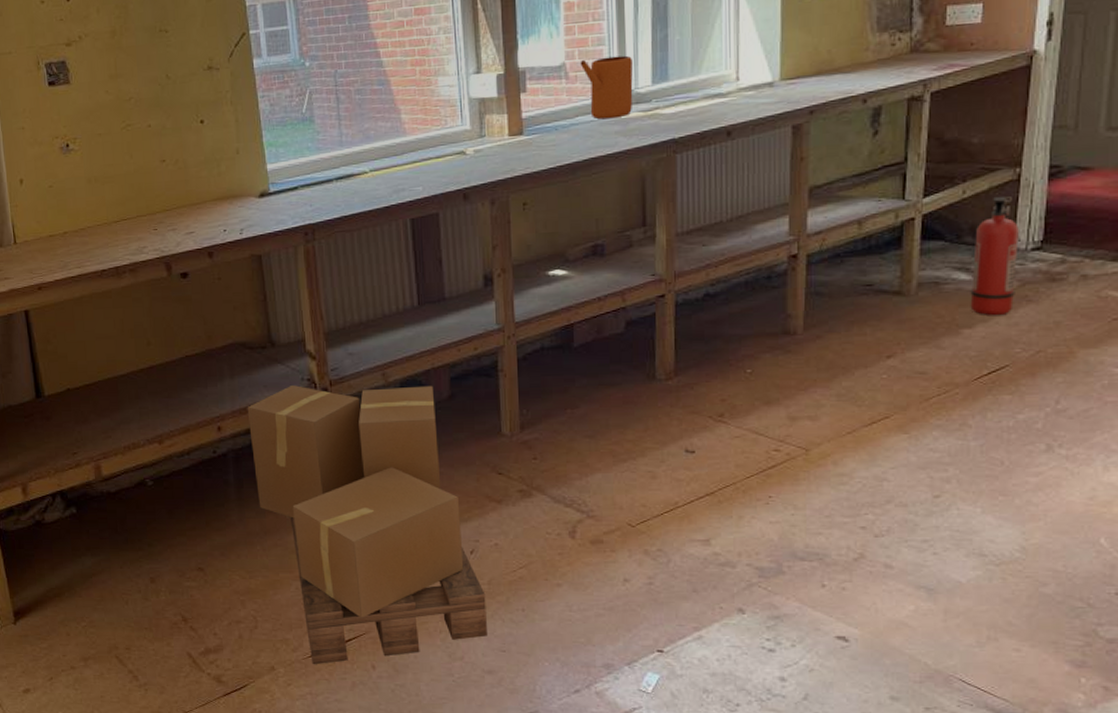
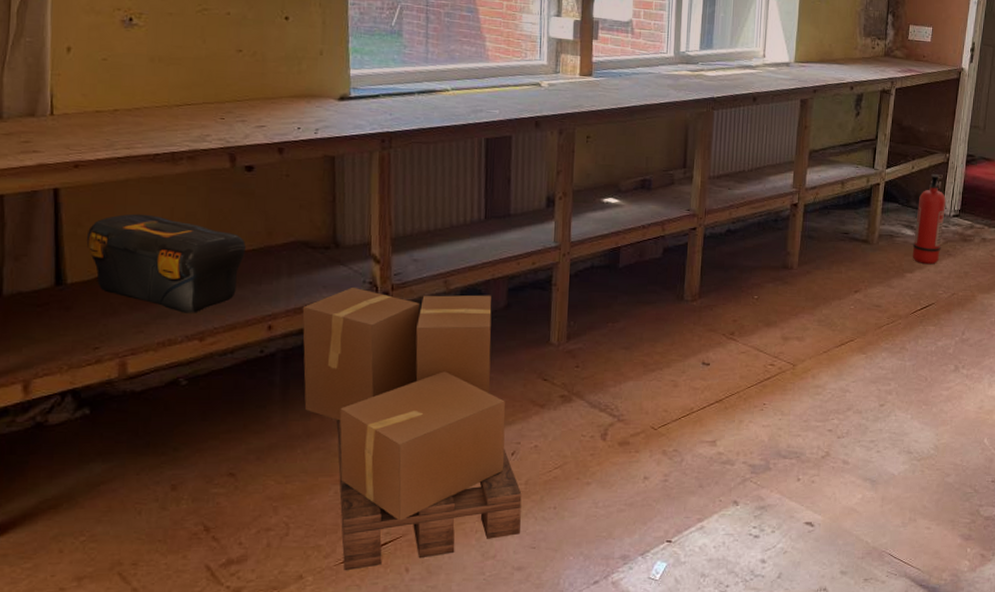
toolbox: none [55,327,190,418] -> present [86,213,247,313]
watering can: present [580,55,633,120] -> none [644,20,686,74]

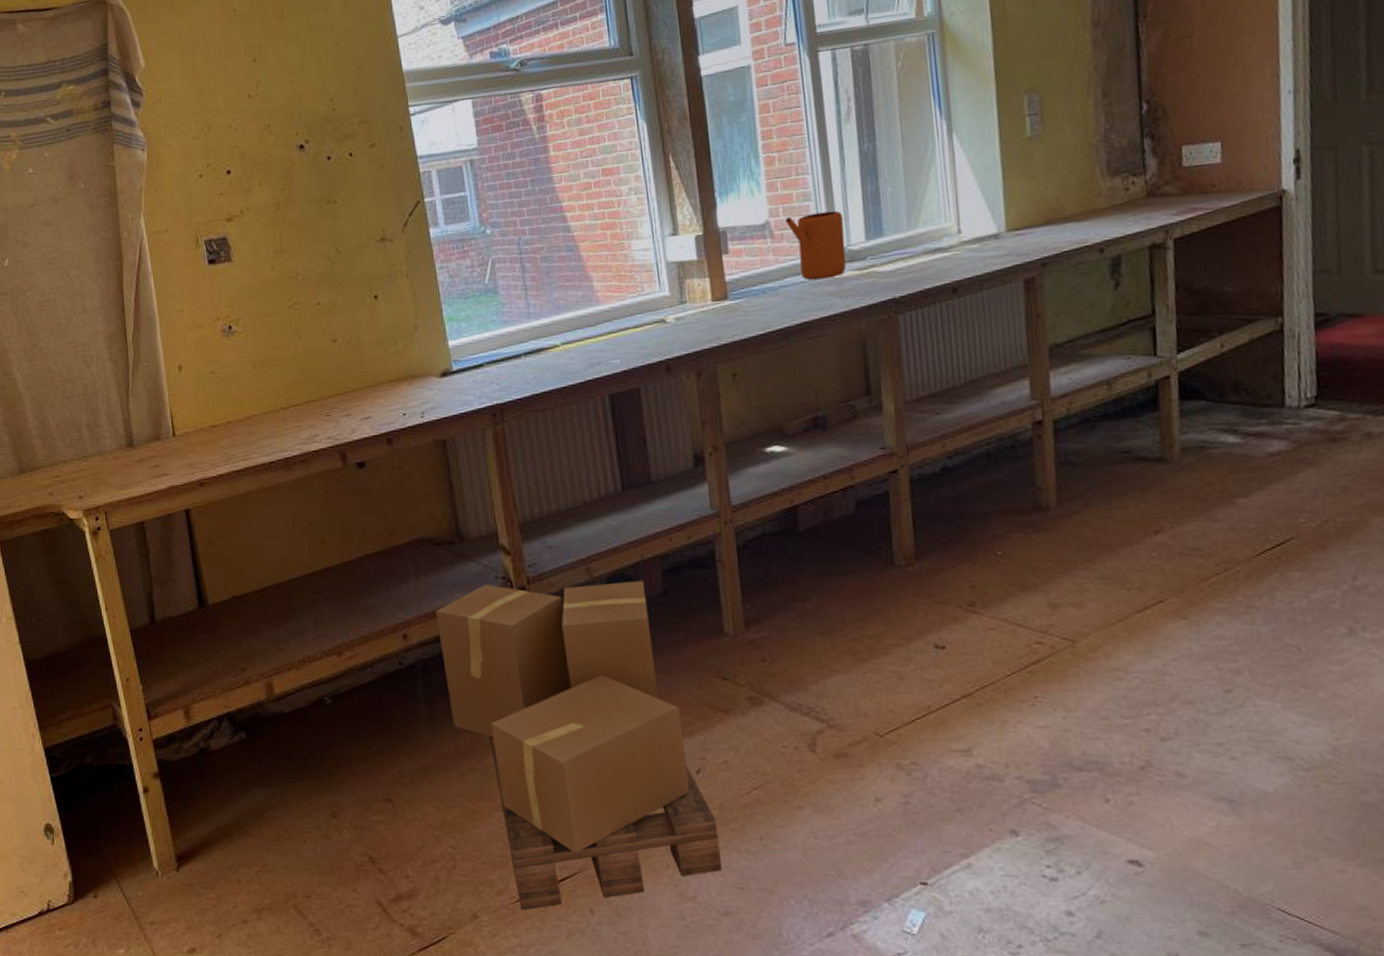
toolbox: present [86,213,247,313] -> none [219,526,370,627]
watering can: none [644,20,686,74] -> present [785,210,846,280]
fire extinguisher: present [912,173,946,265] -> none [1240,348,1293,483]

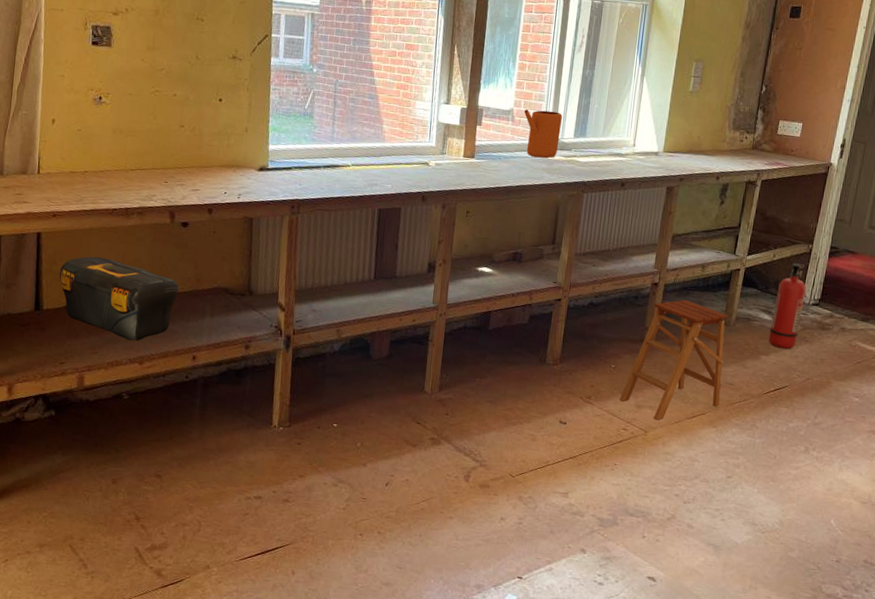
toolbox: none [219,526,370,627] -> present [59,256,179,341]
cardboard boxes: present [435,580,722,909] -> none [218,329,393,567]
step ladder: none [1020,436,1184,622] -> present [620,299,728,420]
fire extinguisher: none [1240,348,1293,483] -> present [768,262,806,349]

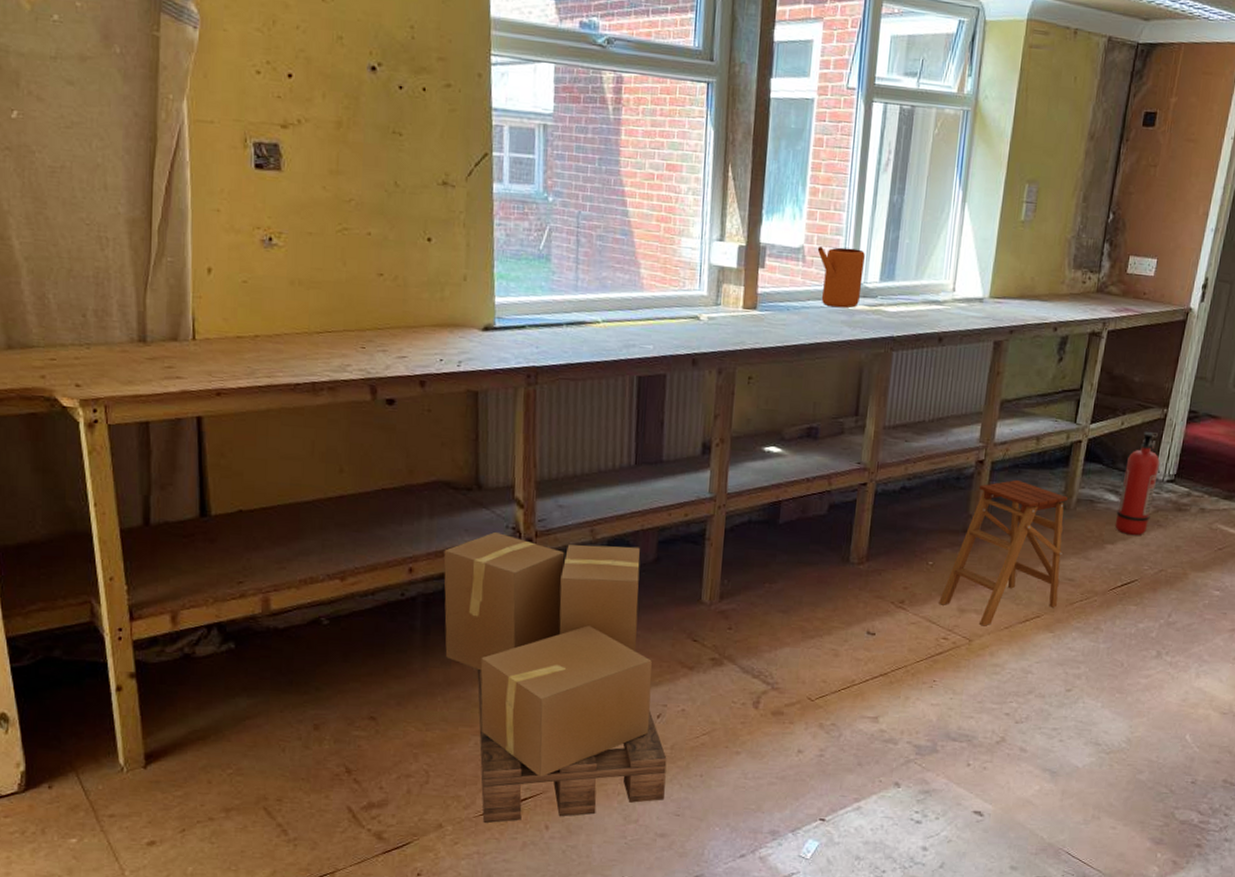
toolbox: present [59,256,179,341] -> none [229,445,388,552]
cardboard boxes: none [218,329,393,567] -> present [443,531,667,823]

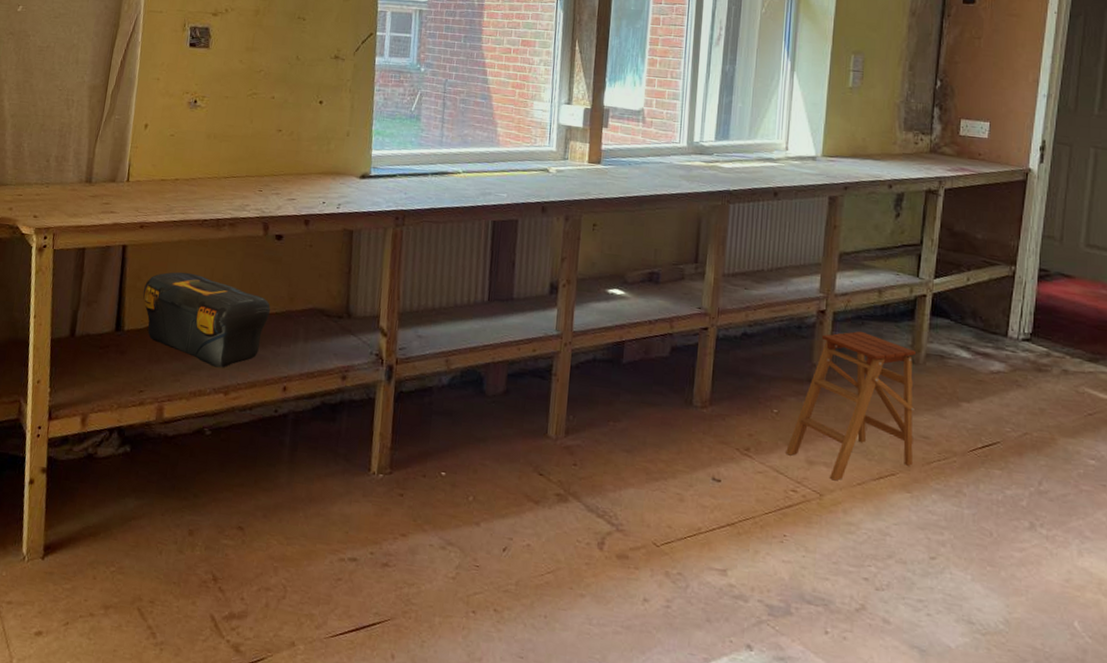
toolbox: none [229,445,388,552] -> present [143,271,271,368]
cardboard boxes: present [443,531,667,823] -> none [309,357,512,648]
watering can: present [817,247,865,308] -> none [656,109,700,164]
fire extinguisher: present [1114,431,1160,536] -> none [969,287,1012,395]

